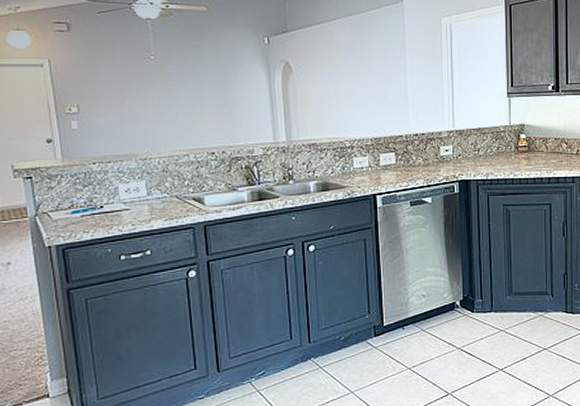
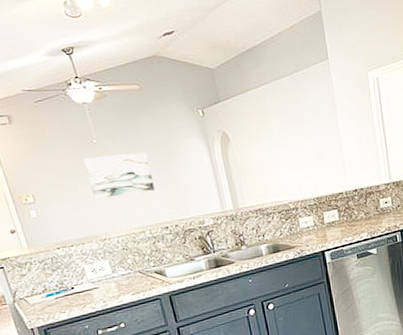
wall art: none [138,73,207,117] -> present [84,152,155,199]

